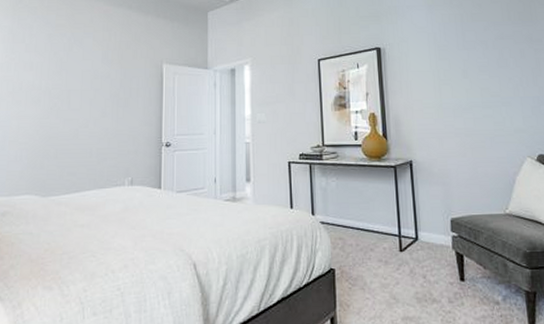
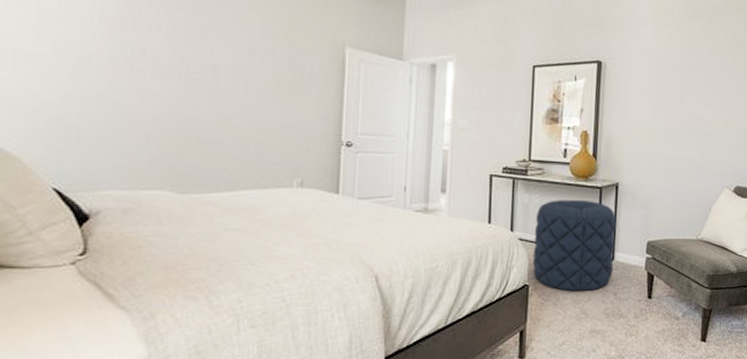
pouf: none [334,179,419,274] -> present [532,199,617,291]

